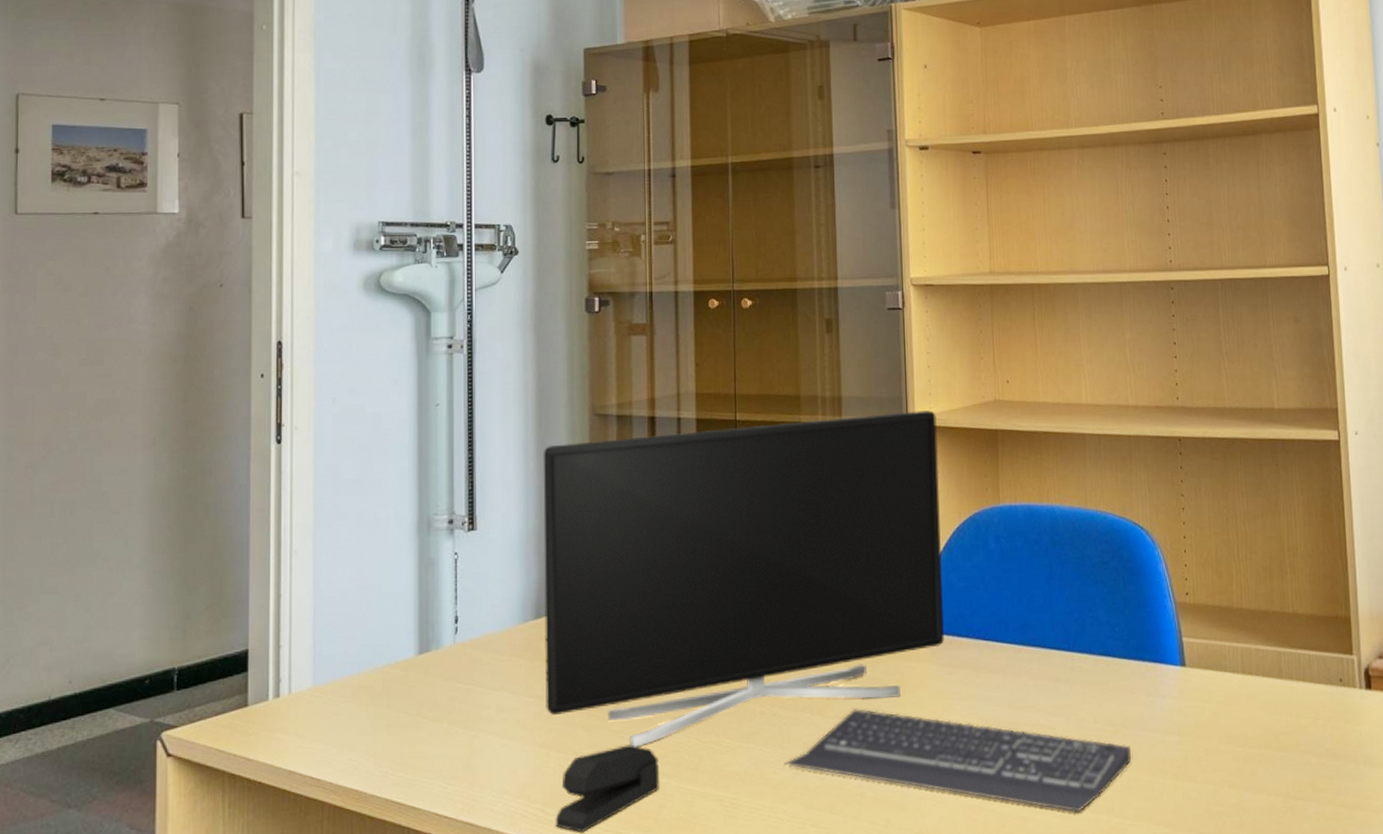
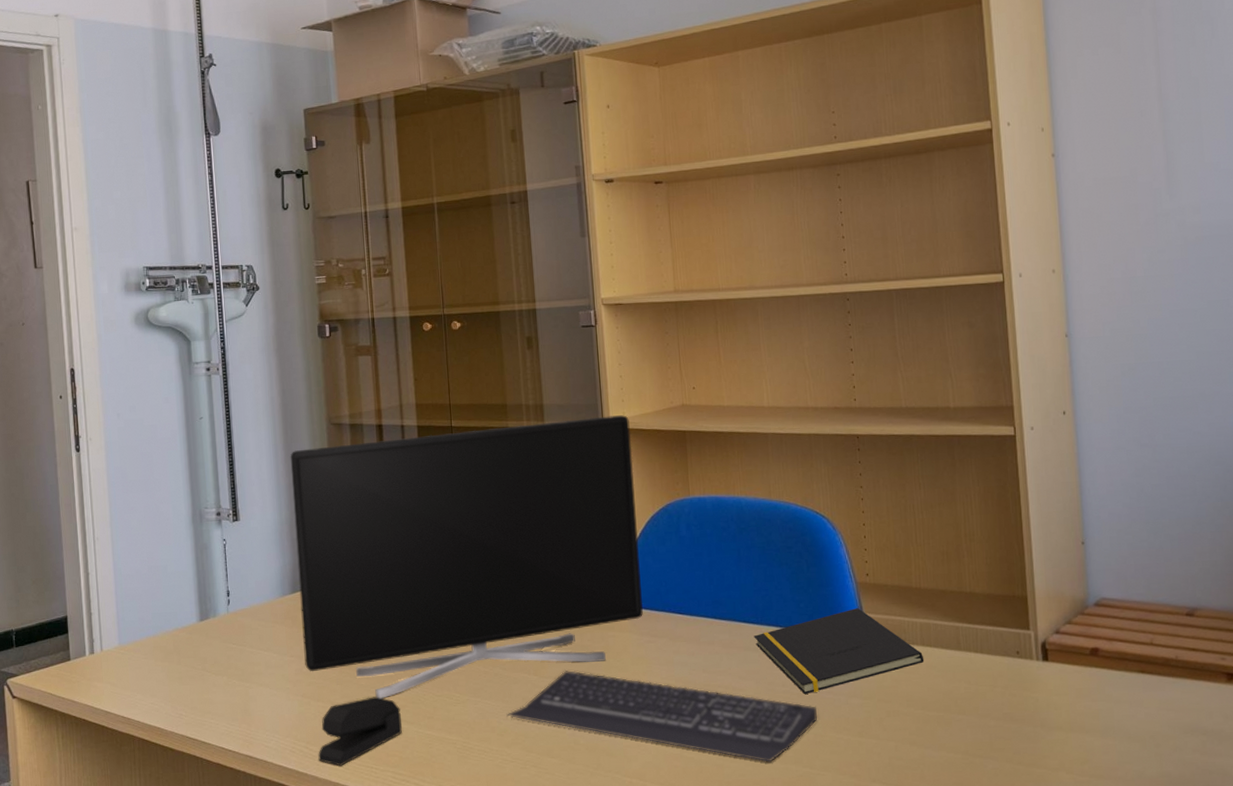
notepad: none [1065,632,1245,732] -> present [754,608,925,695]

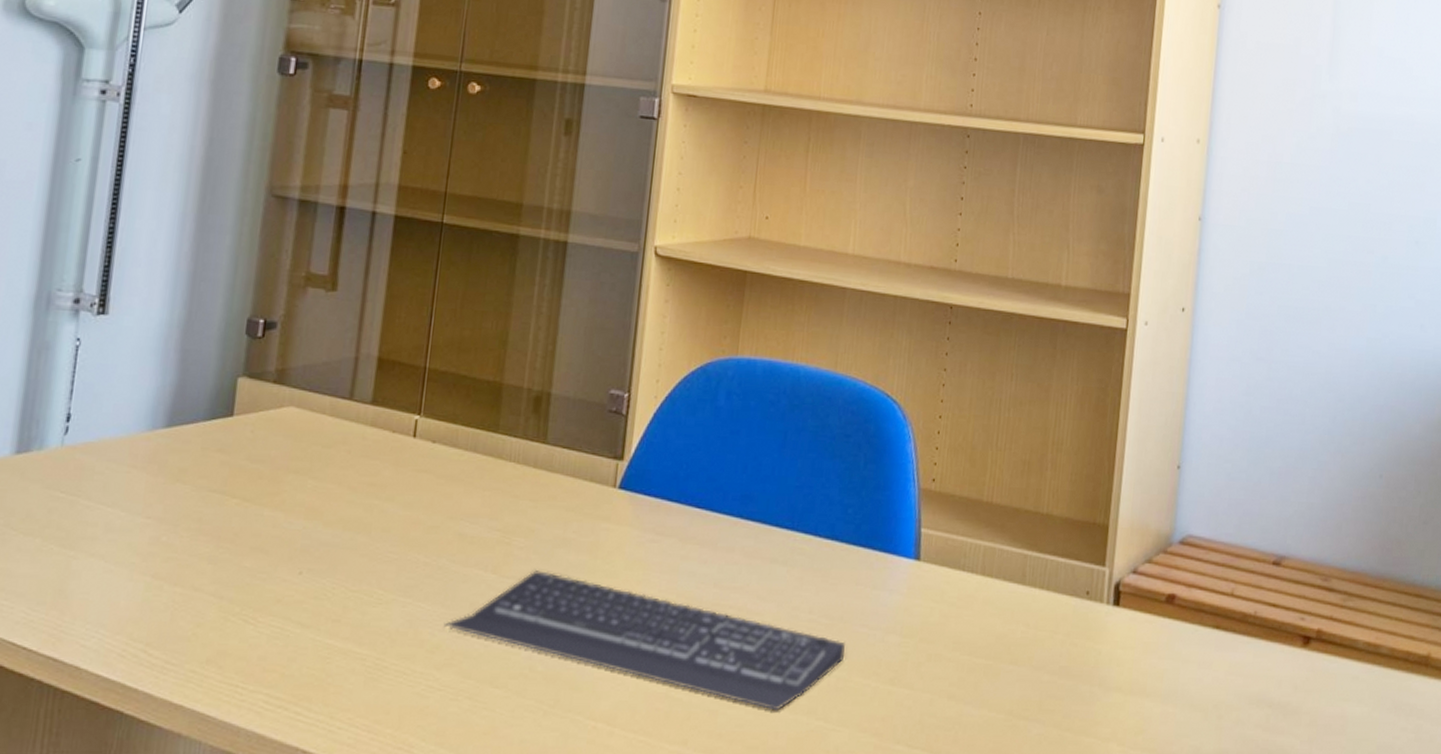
monitor: present [290,415,643,699] -> none [165,225,679,589]
stapler: present [318,696,402,766] -> none [159,585,295,682]
notepad: present [754,608,925,695] -> none [785,521,982,626]

